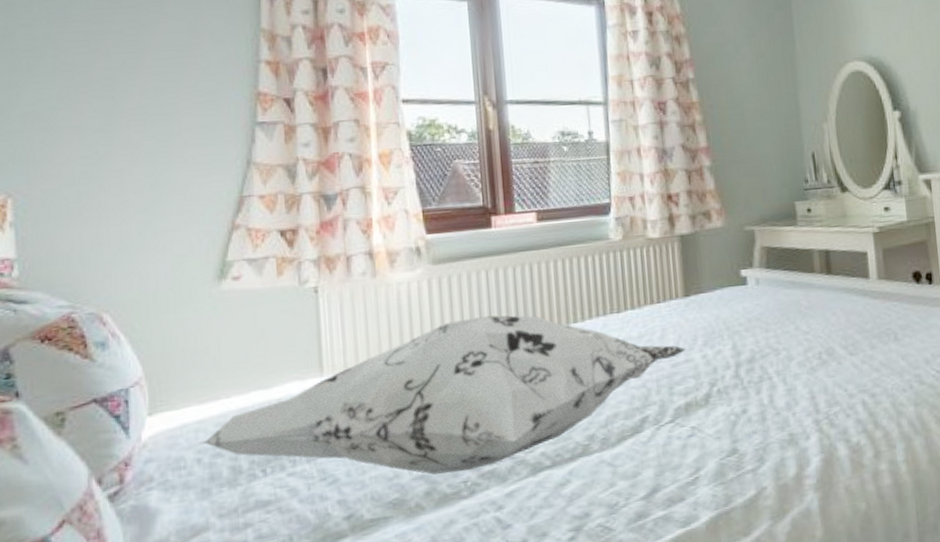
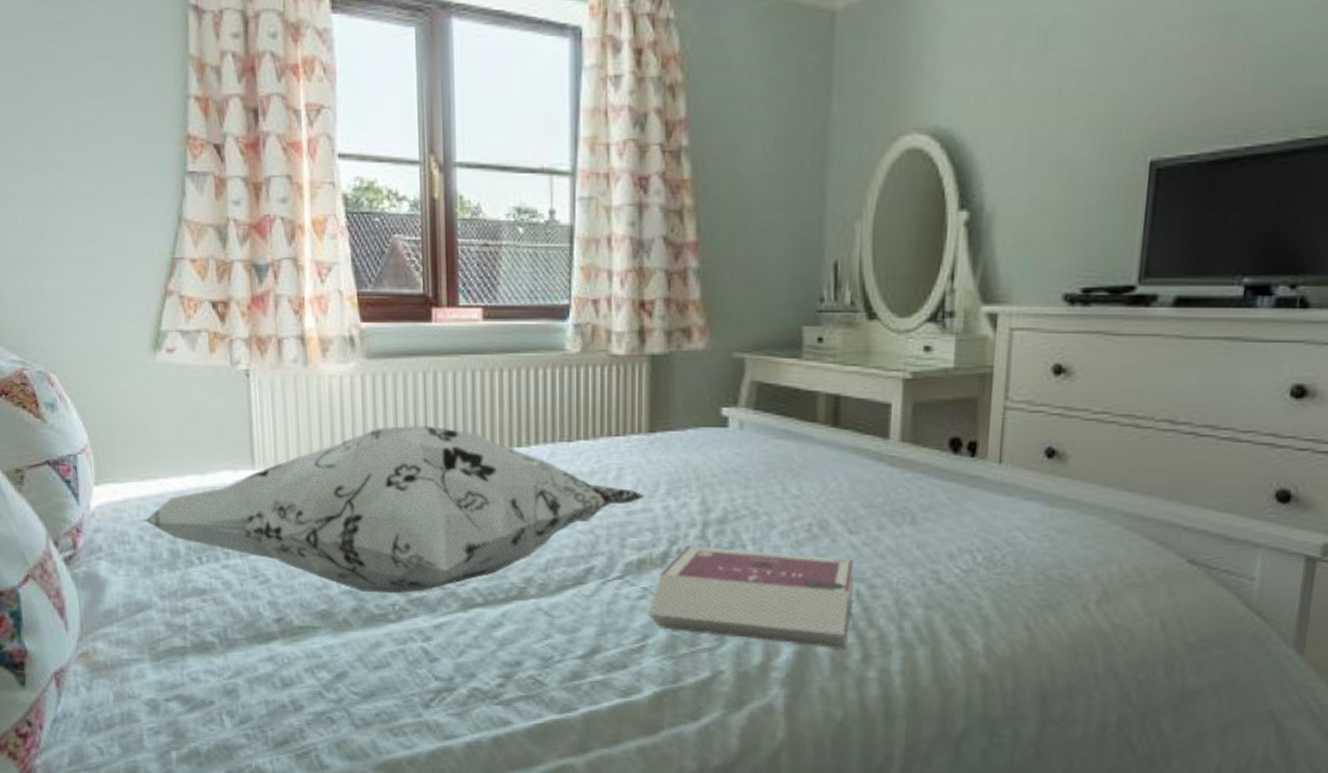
book: none [698,375,861,460] -> present [649,545,854,649]

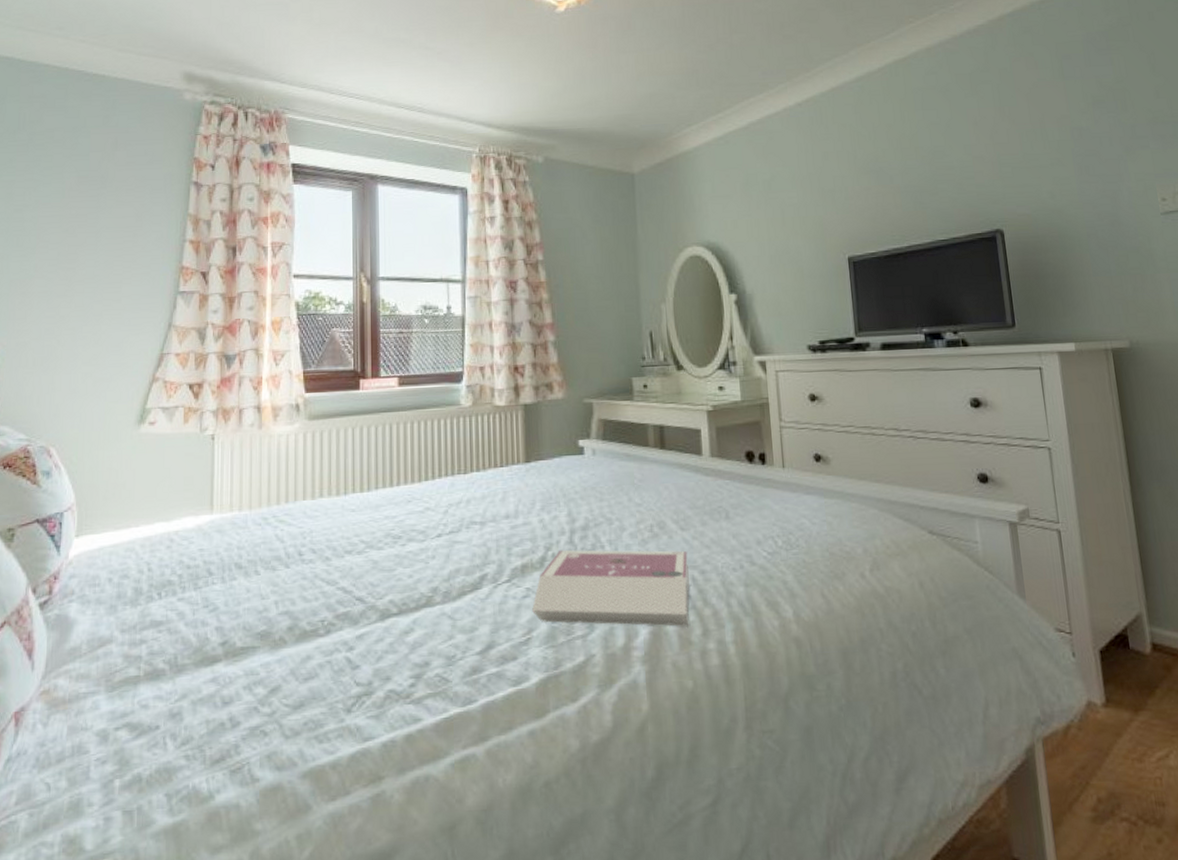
decorative pillow: present [141,426,645,593] -> none [112,469,525,611]

